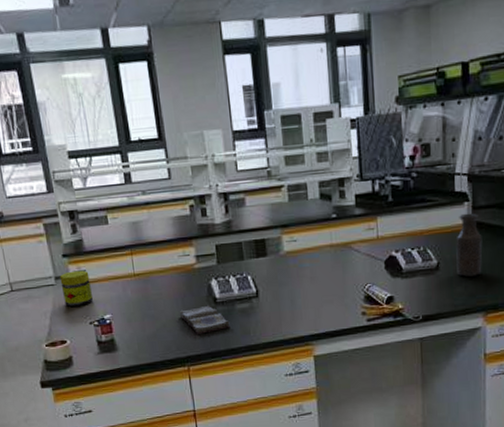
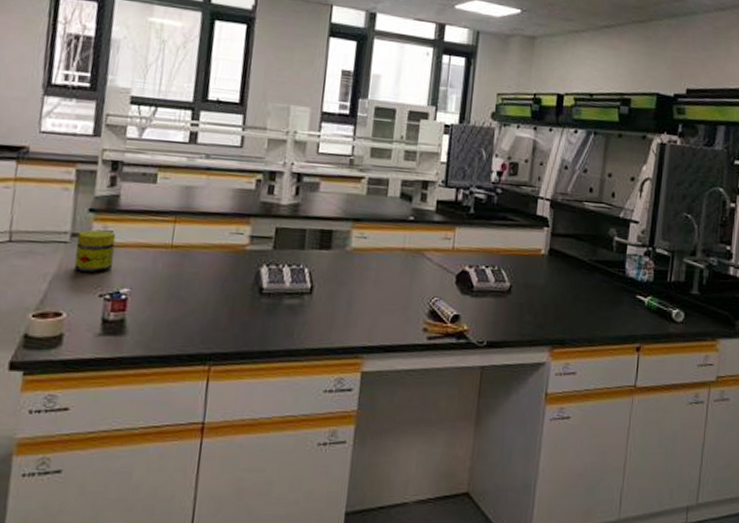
diary: present [179,305,231,334] -> none [214,294,273,328]
bottle: present [456,213,483,277] -> none [528,238,558,306]

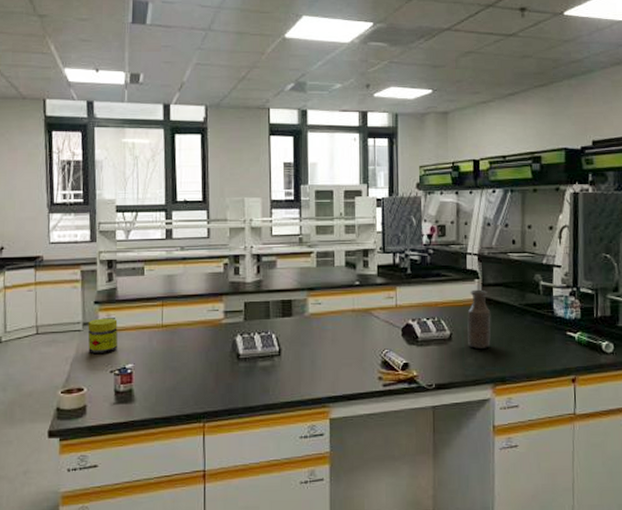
bottle: none [528,238,558,306] -> present [467,289,491,349]

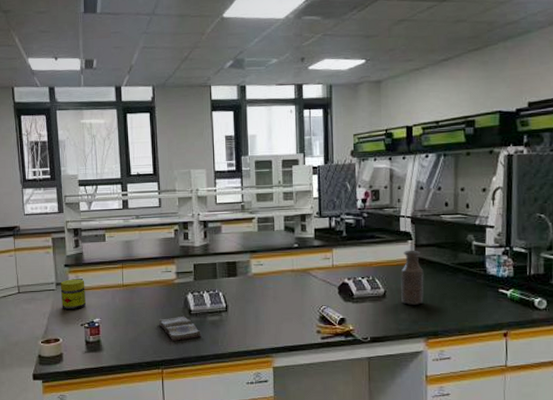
diary: none [201,360,250,390] -> present [158,315,201,341]

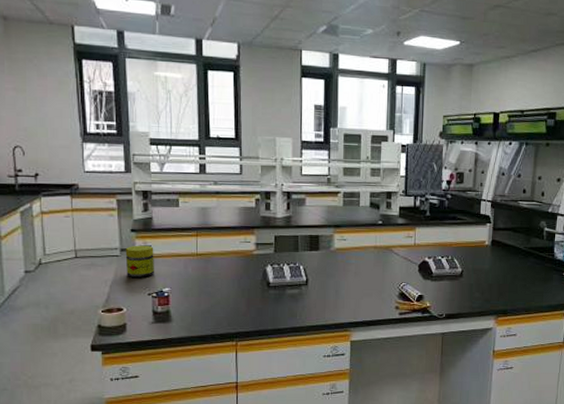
diary: present [158,315,201,341] -> none [234,288,279,313]
bottle: present [400,250,424,305] -> none [477,232,499,285]

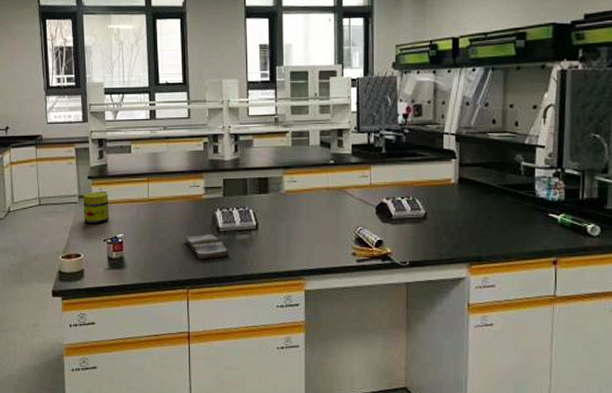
diary: none [234,288,279,313] -> present [184,233,230,260]

